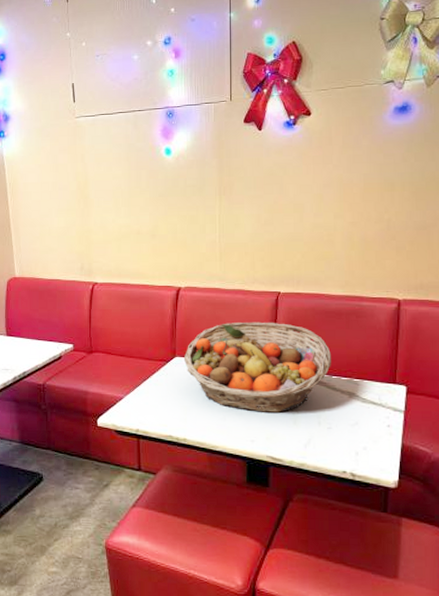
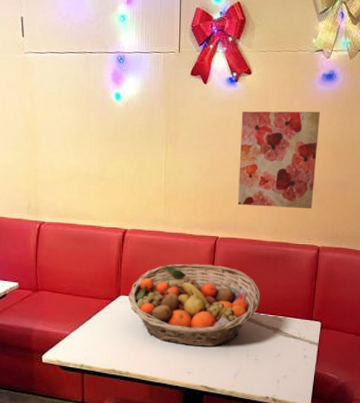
wall art: none [300,148,394,258] -> present [237,111,320,209]

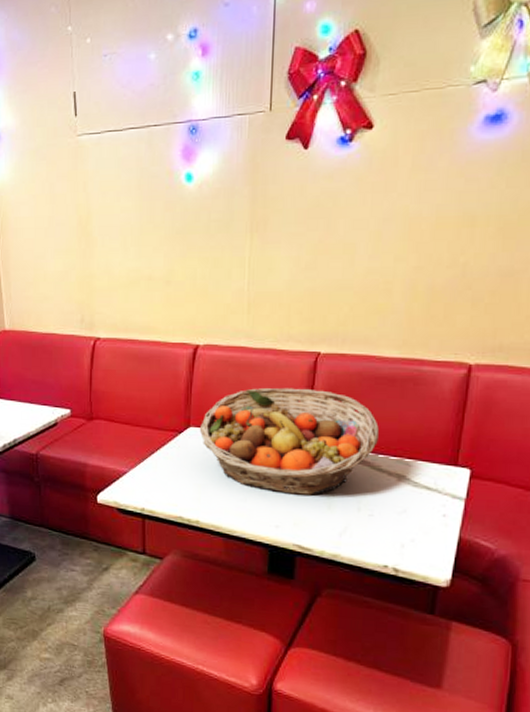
wall art: present [237,111,320,209] -> none [348,171,479,312]

